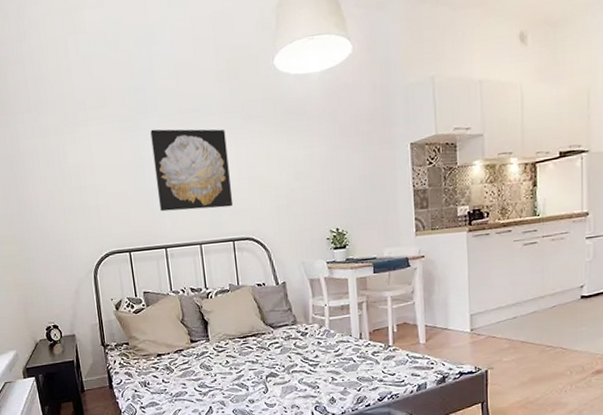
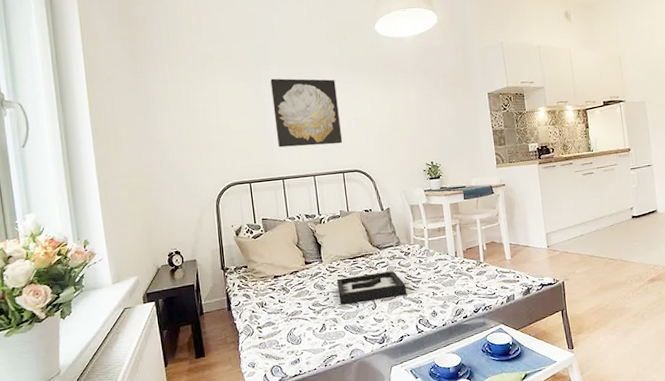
decorative tray: none [225,353,303,387] -> present [337,271,407,305]

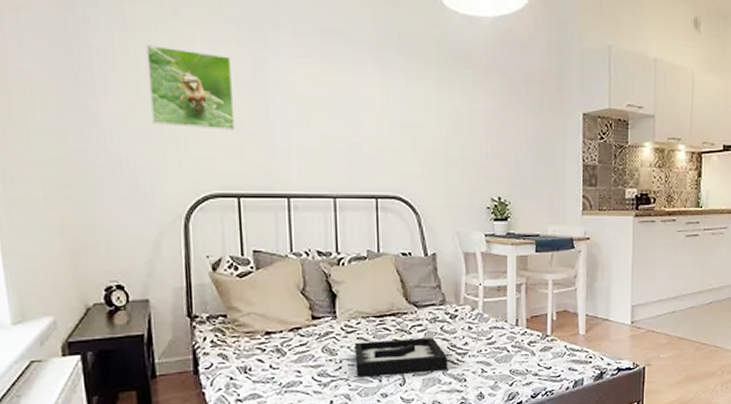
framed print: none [187,89,245,141] -> present [146,45,235,130]
wall art: present [270,78,343,148] -> none [280,47,380,157]

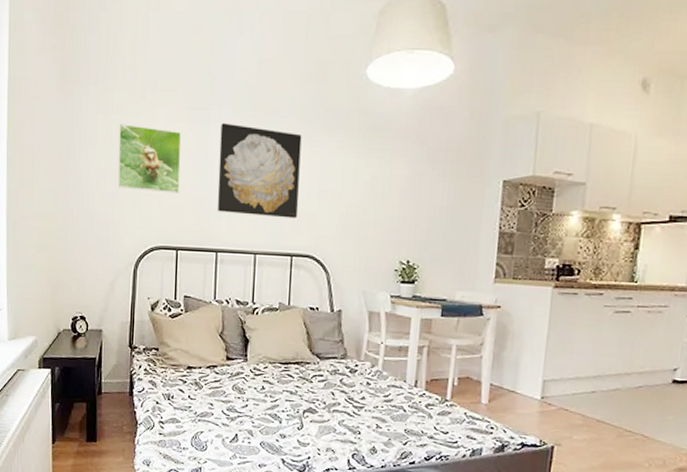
wall art: none [280,47,380,157] -> present [217,123,302,219]
decorative tray: present [355,338,448,377] -> none [259,384,345,421]

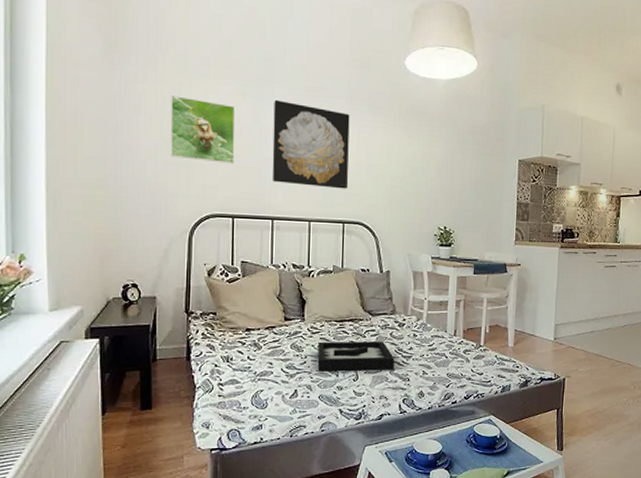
decorative tray: none [259,384,345,421] -> present [317,341,395,372]

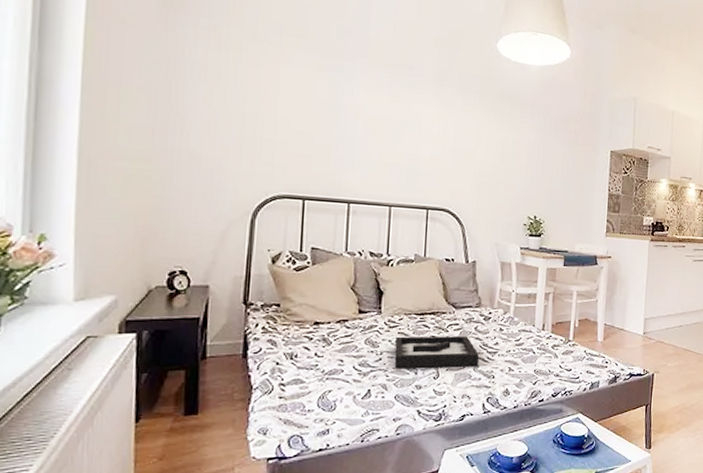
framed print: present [170,95,235,164] -> none [232,63,310,141]
wall art: present [272,99,350,189] -> none [350,75,438,174]

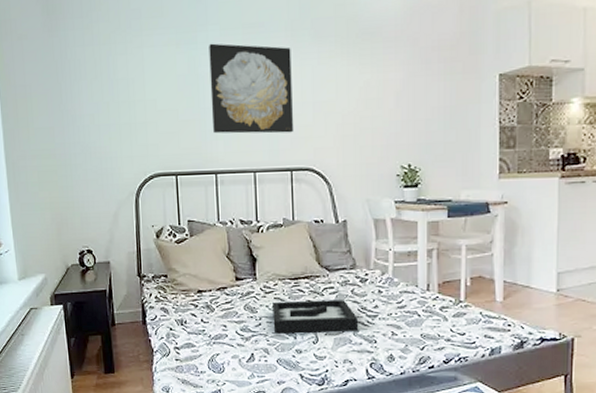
wall art: none [350,75,438,174] -> present [209,43,294,134]

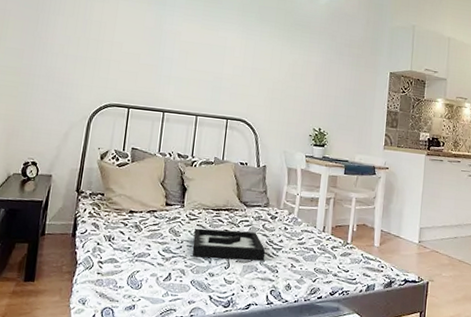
wall art: present [209,43,294,134] -> none [167,8,240,89]

